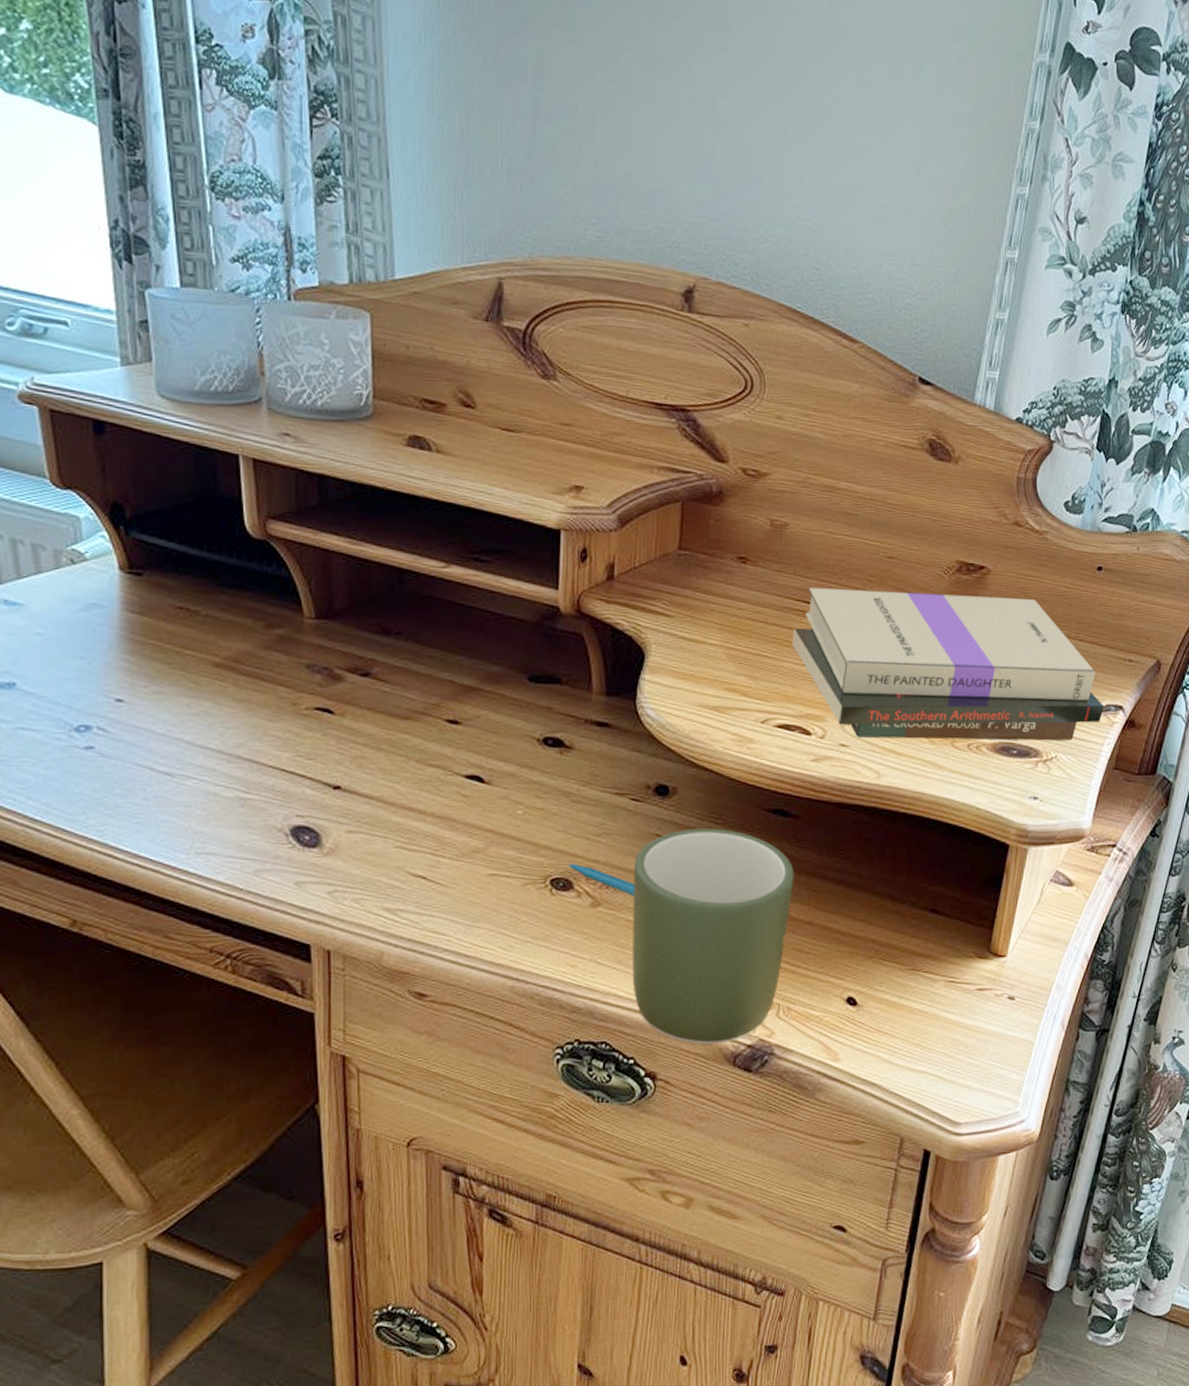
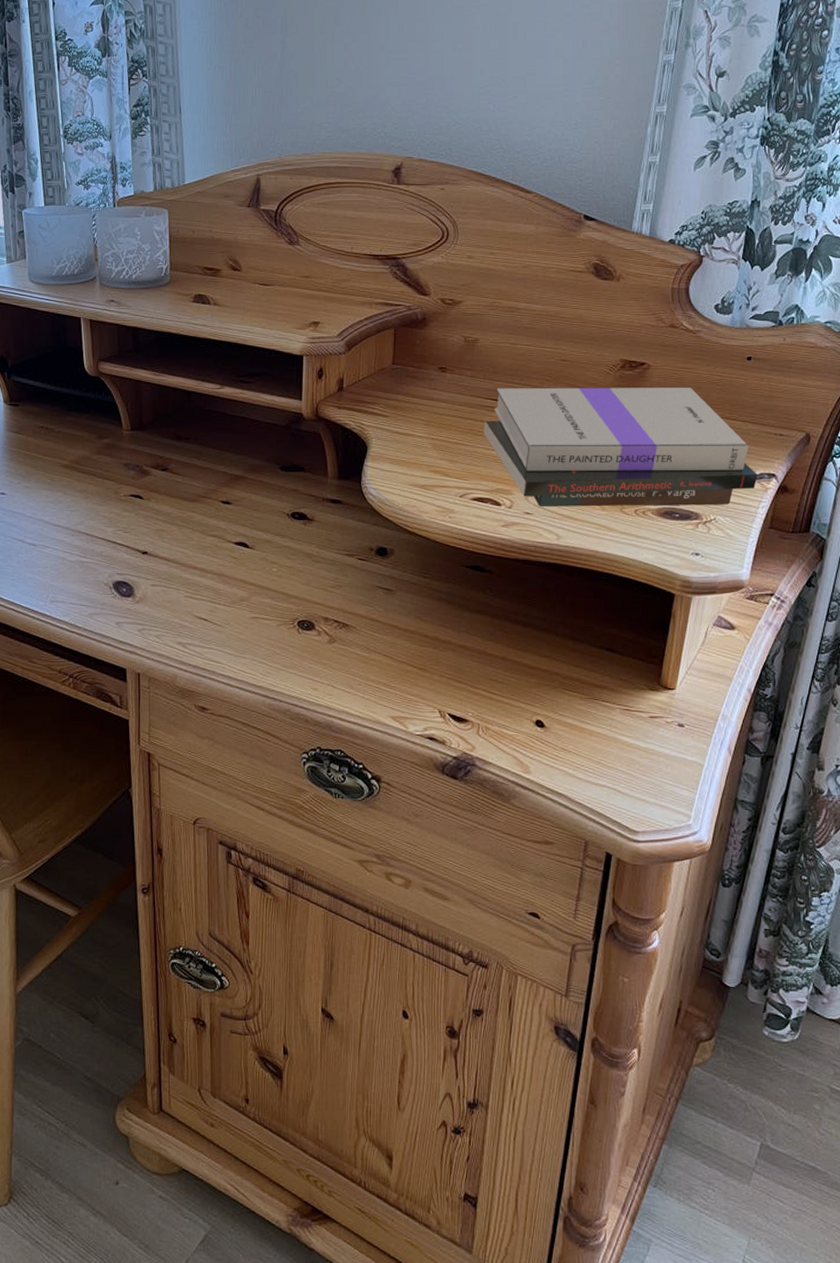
pen: present [567,864,635,896] -> none [310,609,362,635]
mug: present [632,828,794,1044] -> none [361,582,489,755]

